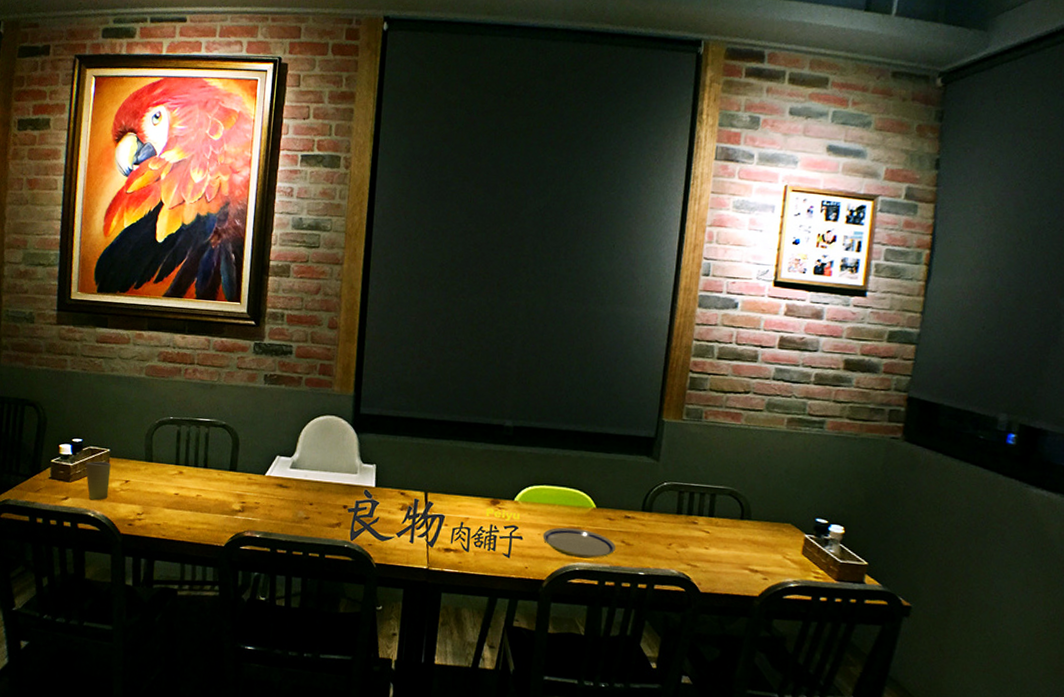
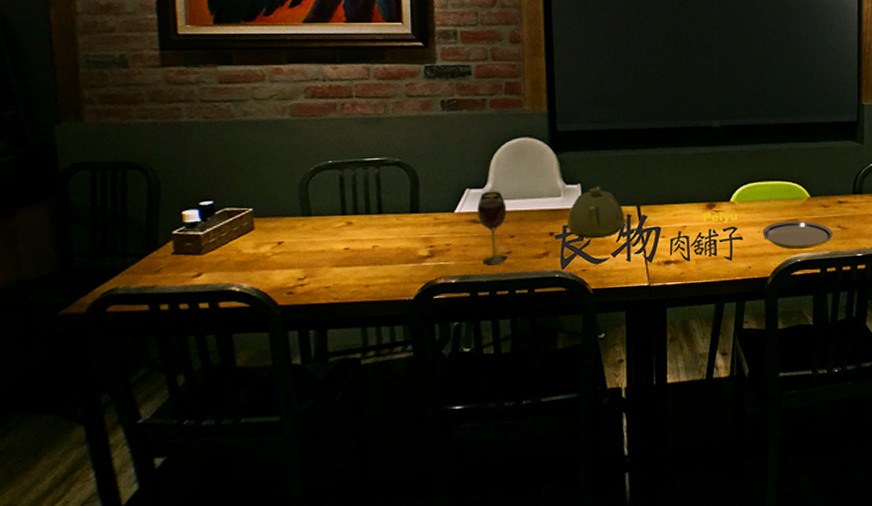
cup: present [85,461,111,501] -> none [221,223,257,272]
wineglass: none [284,460,309,528] -> present [477,191,508,266]
teapot: none [360,468,413,518] -> present [567,186,626,239]

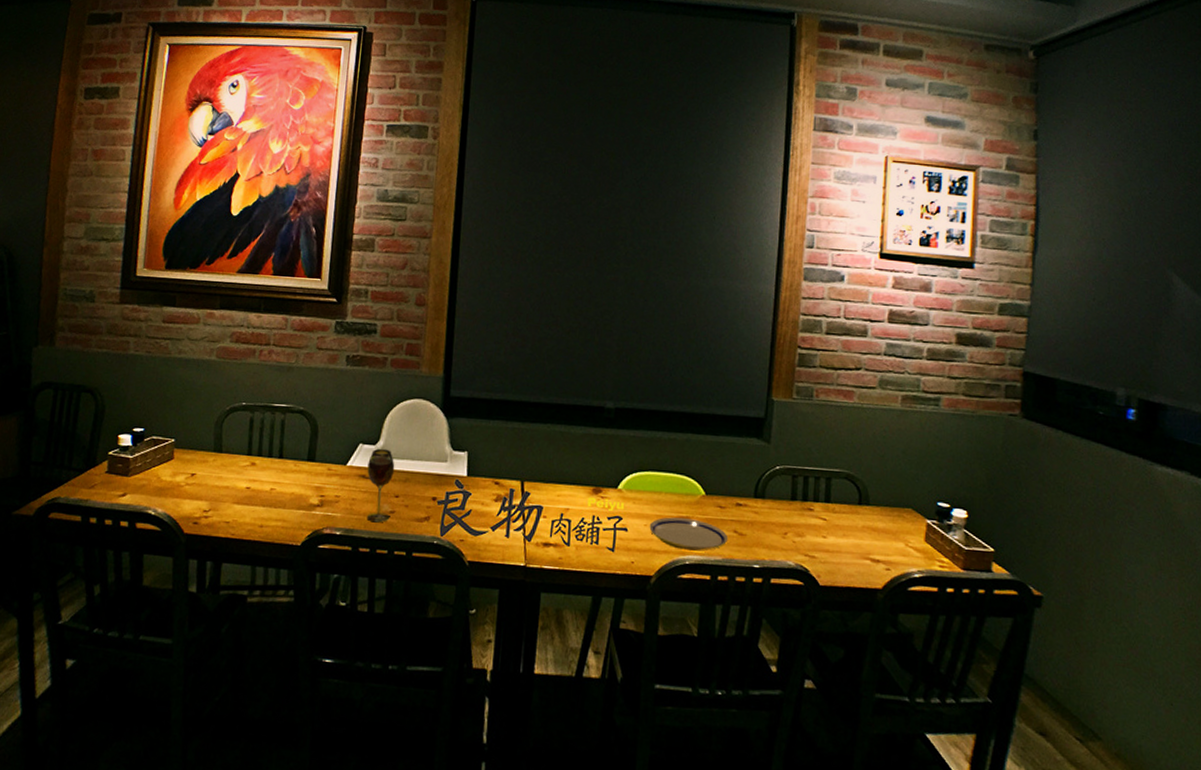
teapot: present [567,186,626,239] -> none [450,455,508,510]

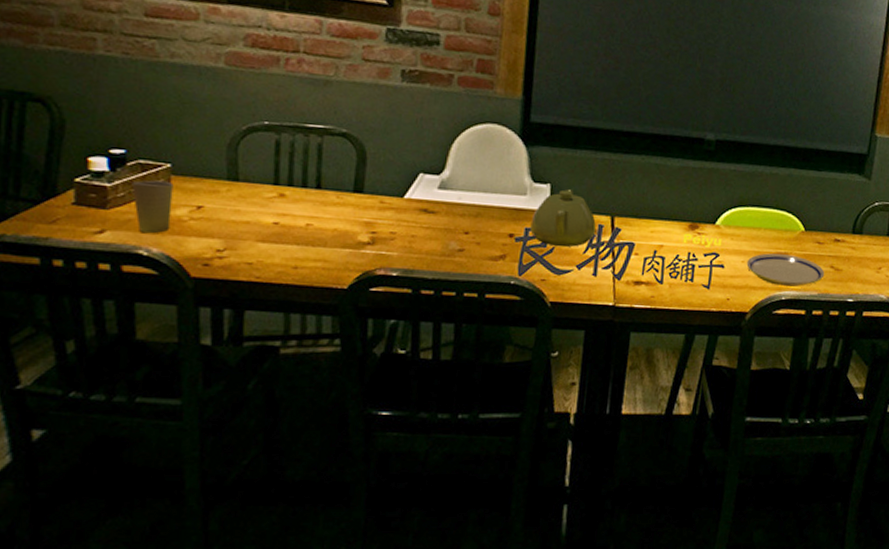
cup: none [146,452,176,497] -> present [131,180,174,234]
wineglass: present [367,448,395,523] -> none [429,179,464,262]
teapot: none [450,455,508,510] -> present [530,188,597,247]

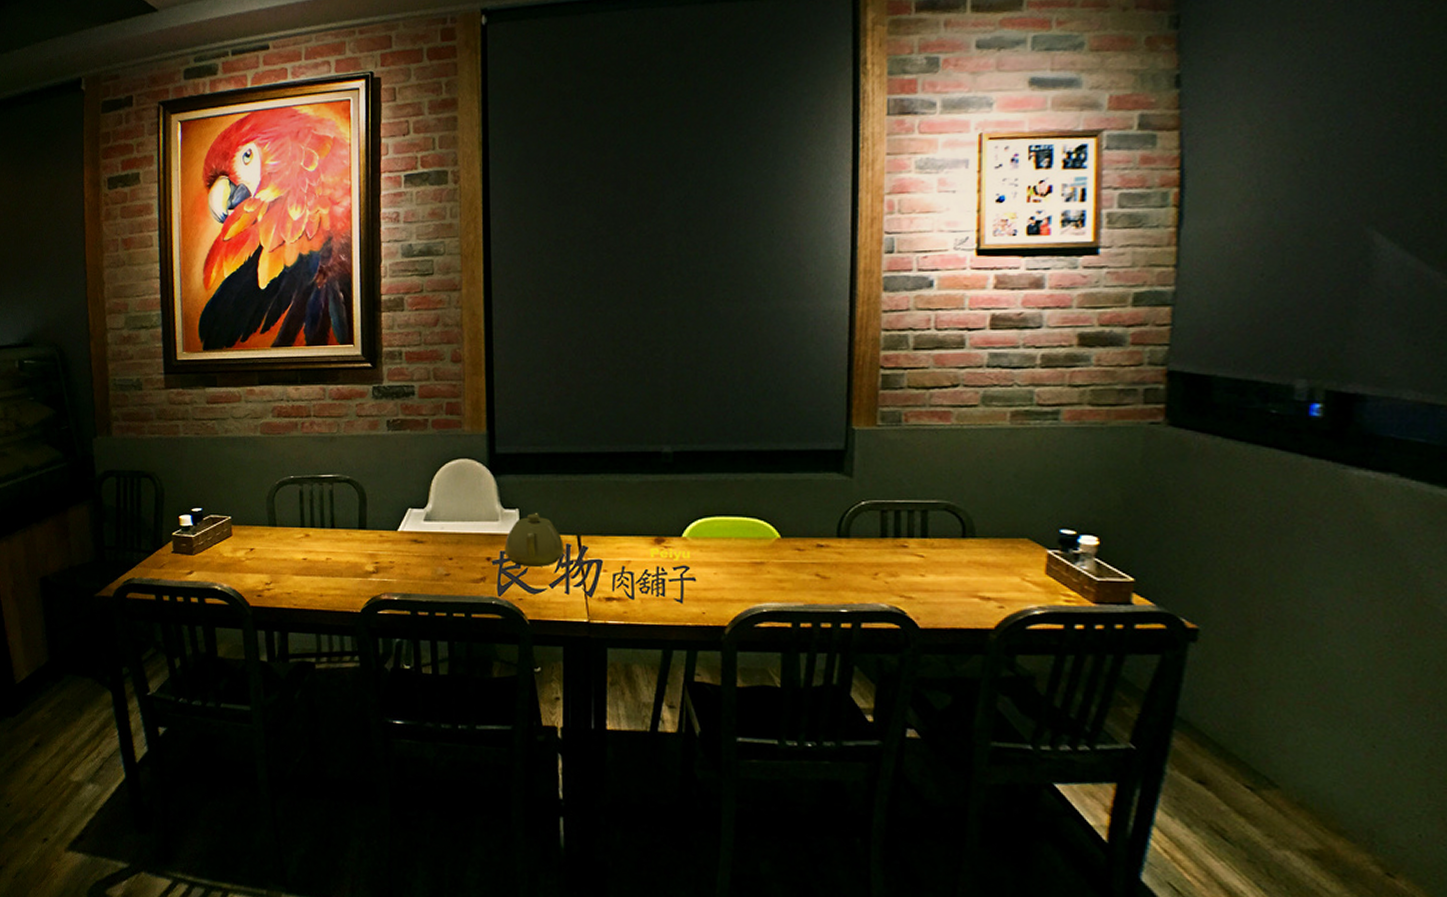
cup: present [131,180,174,234] -> none [207,530,234,573]
plate: present [746,253,825,288] -> none [719,563,810,599]

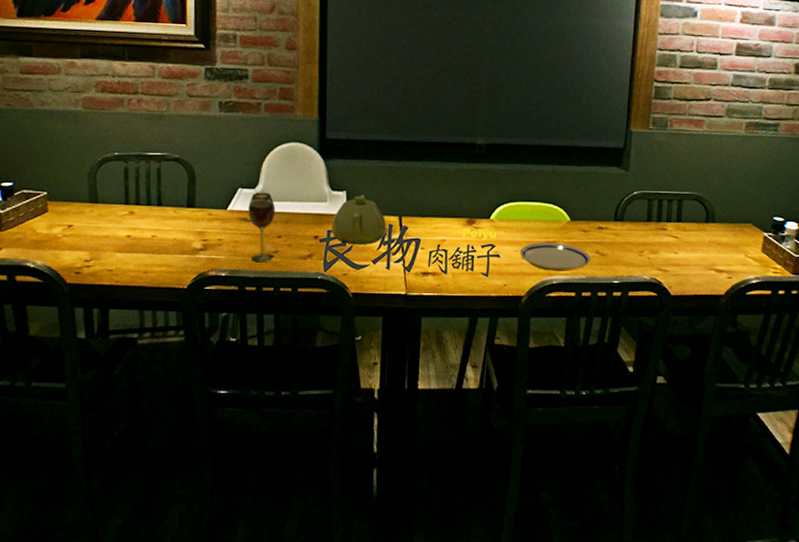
wineglass: none [419,511,446,586] -> present [248,192,276,263]
plate: none [719,563,810,599] -> present [520,242,591,273]

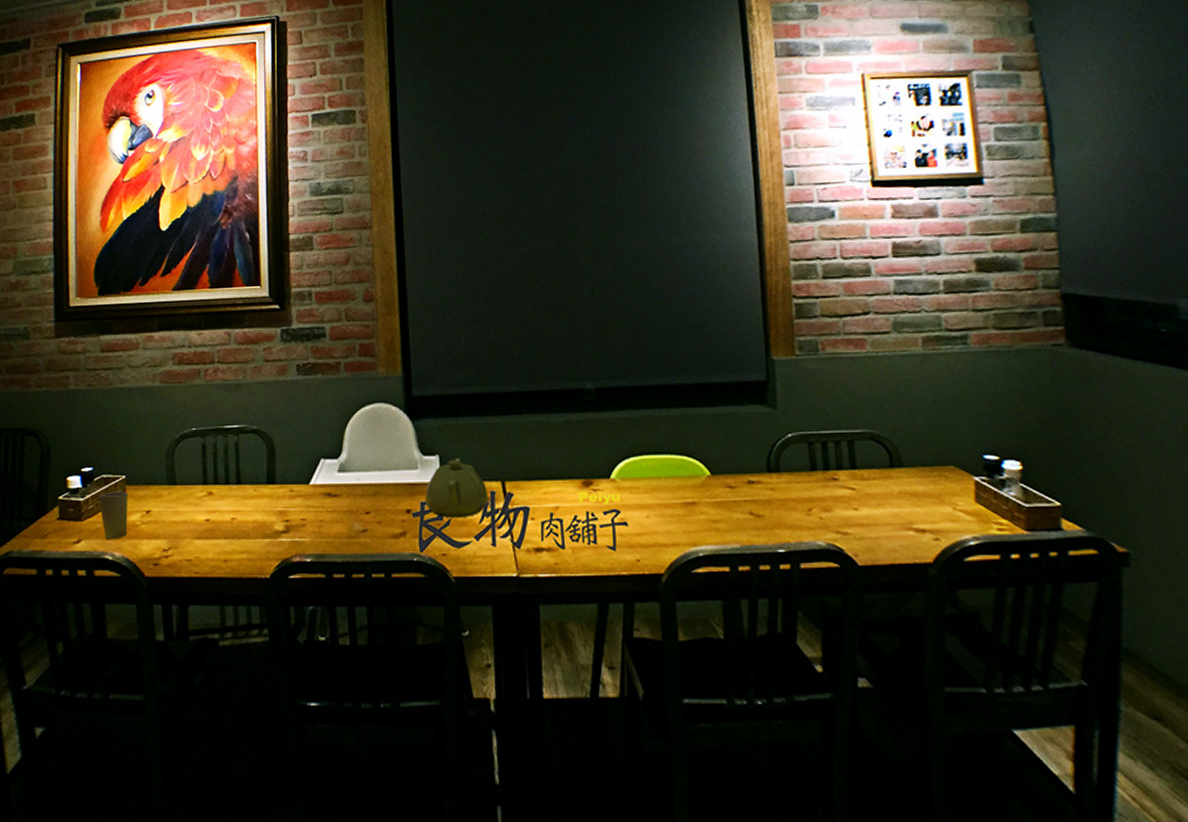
cup: none [19,206,50,250] -> present [98,491,128,540]
wineglass: present [248,192,276,263] -> none [332,461,363,544]
plate: present [520,242,591,273] -> none [651,504,745,542]

